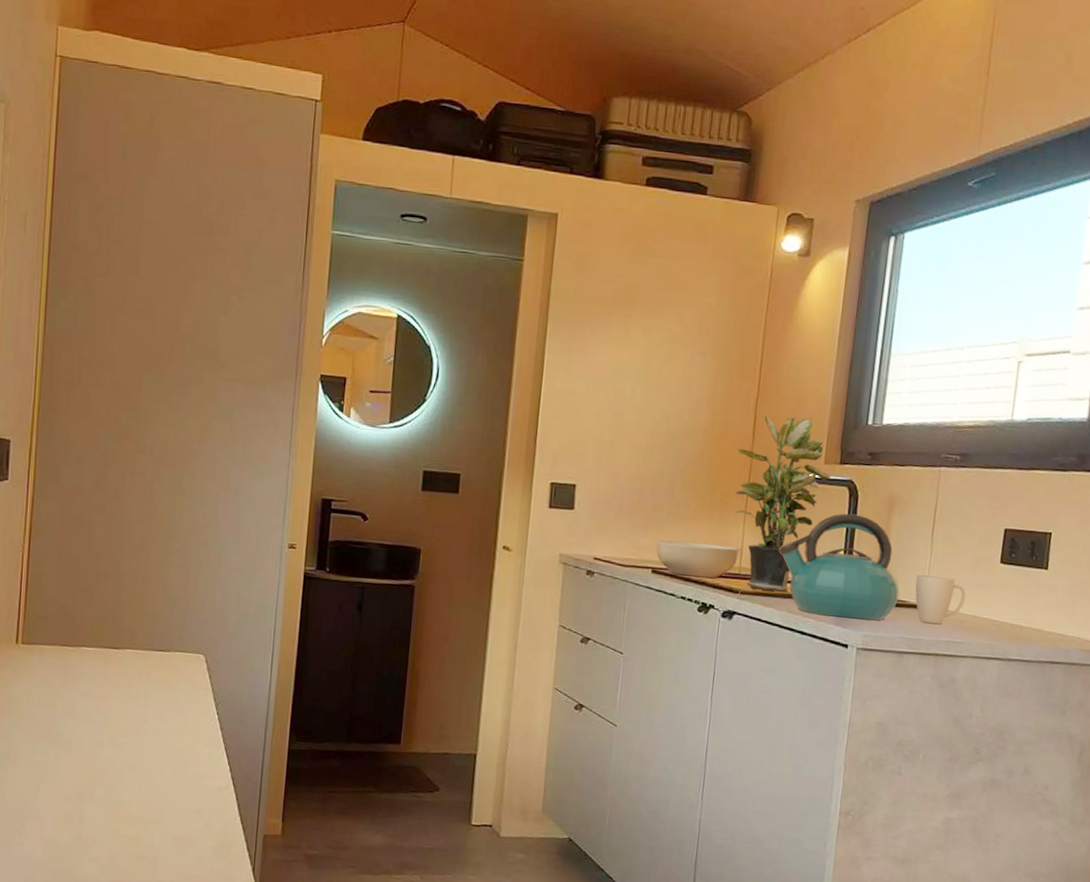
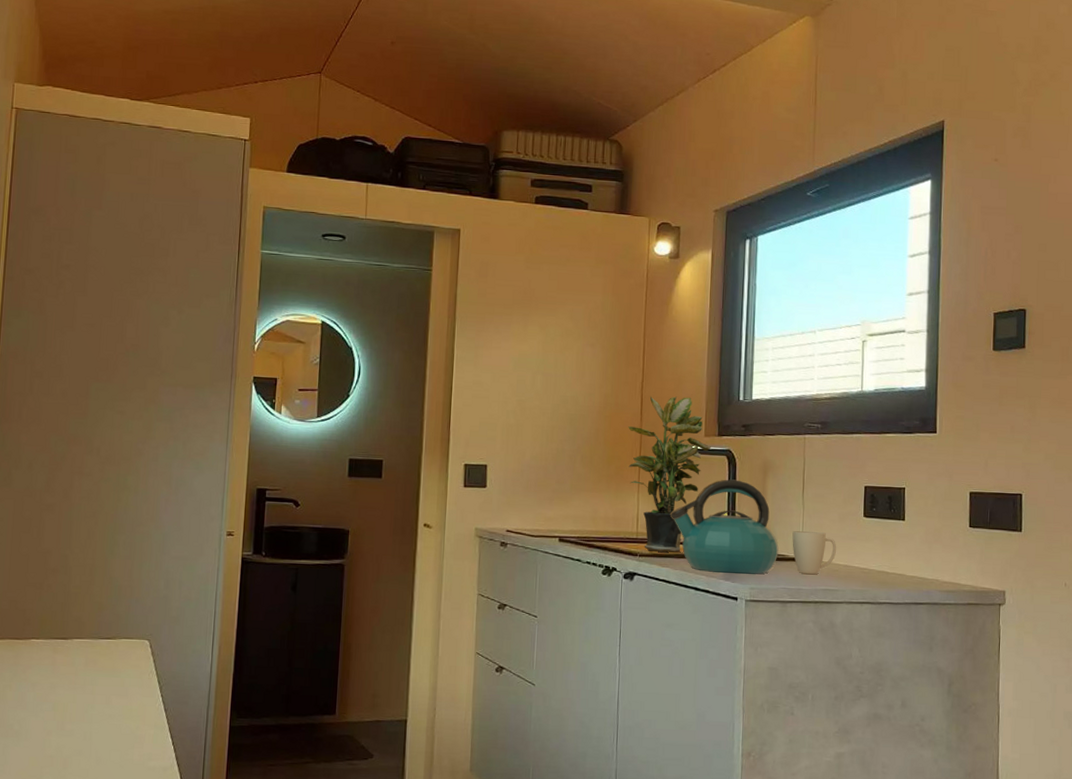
bowl: present [655,540,741,579] -> none [560,511,637,545]

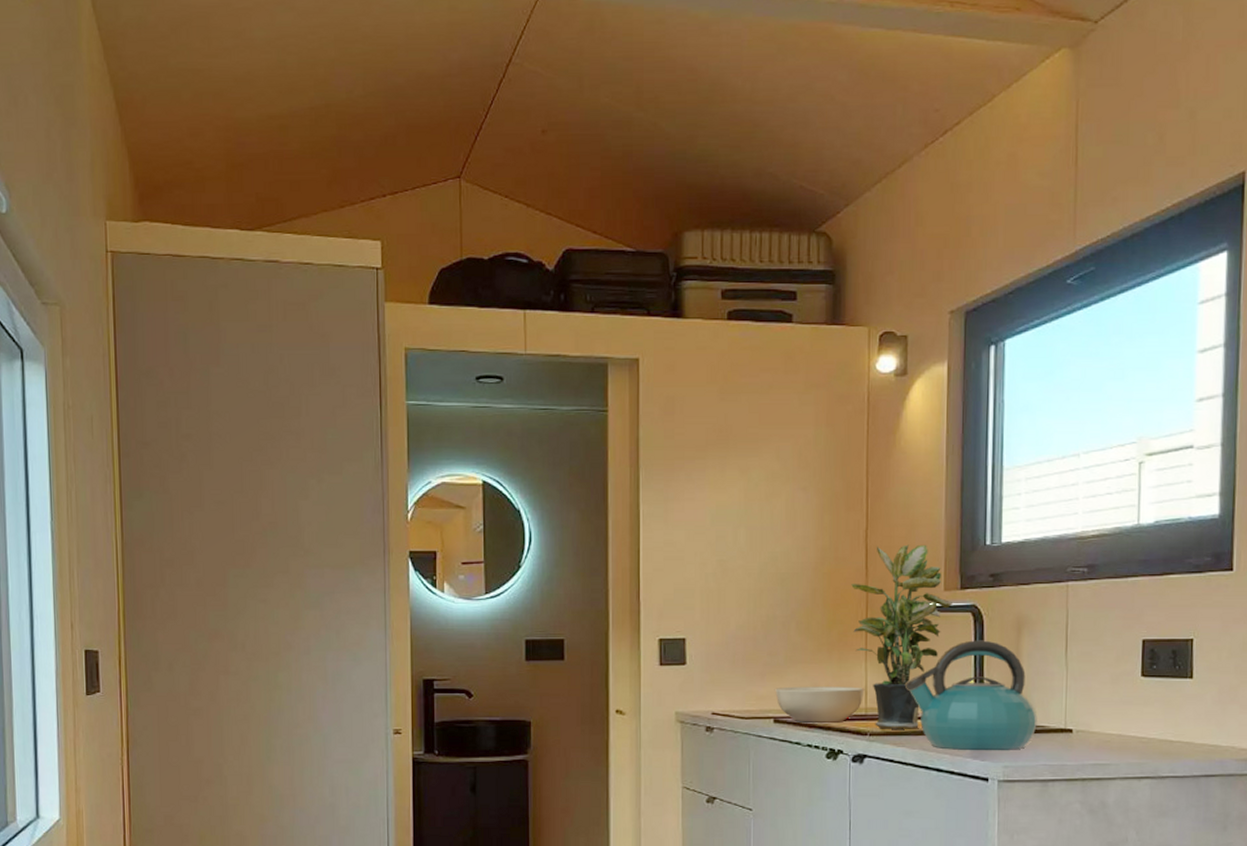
bowl: none [560,511,637,545] -> present [774,686,865,724]
mug: present [792,530,837,575] -> none [1053,696,1109,748]

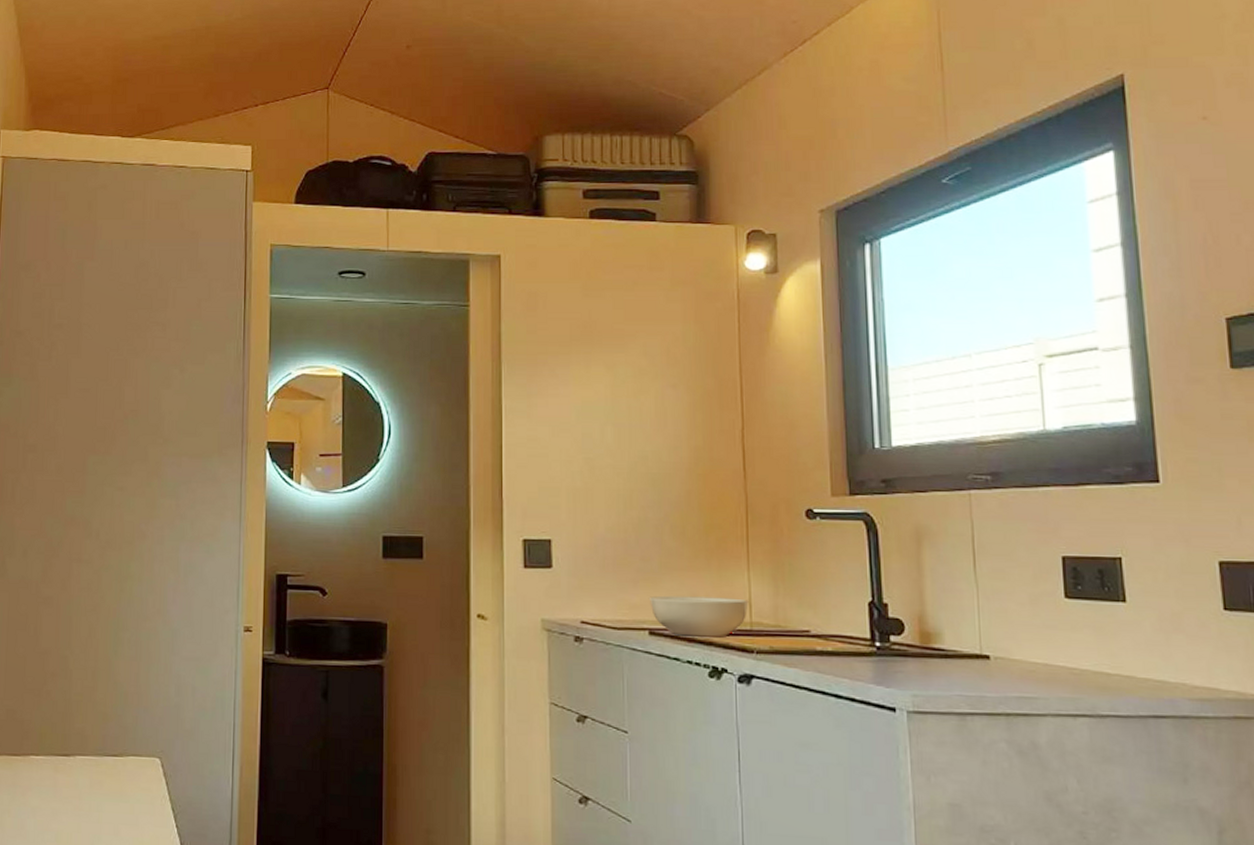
potted plant: present [851,544,954,729] -> none [729,446,843,648]
kettle: present [904,640,1037,751] -> none [793,551,948,677]

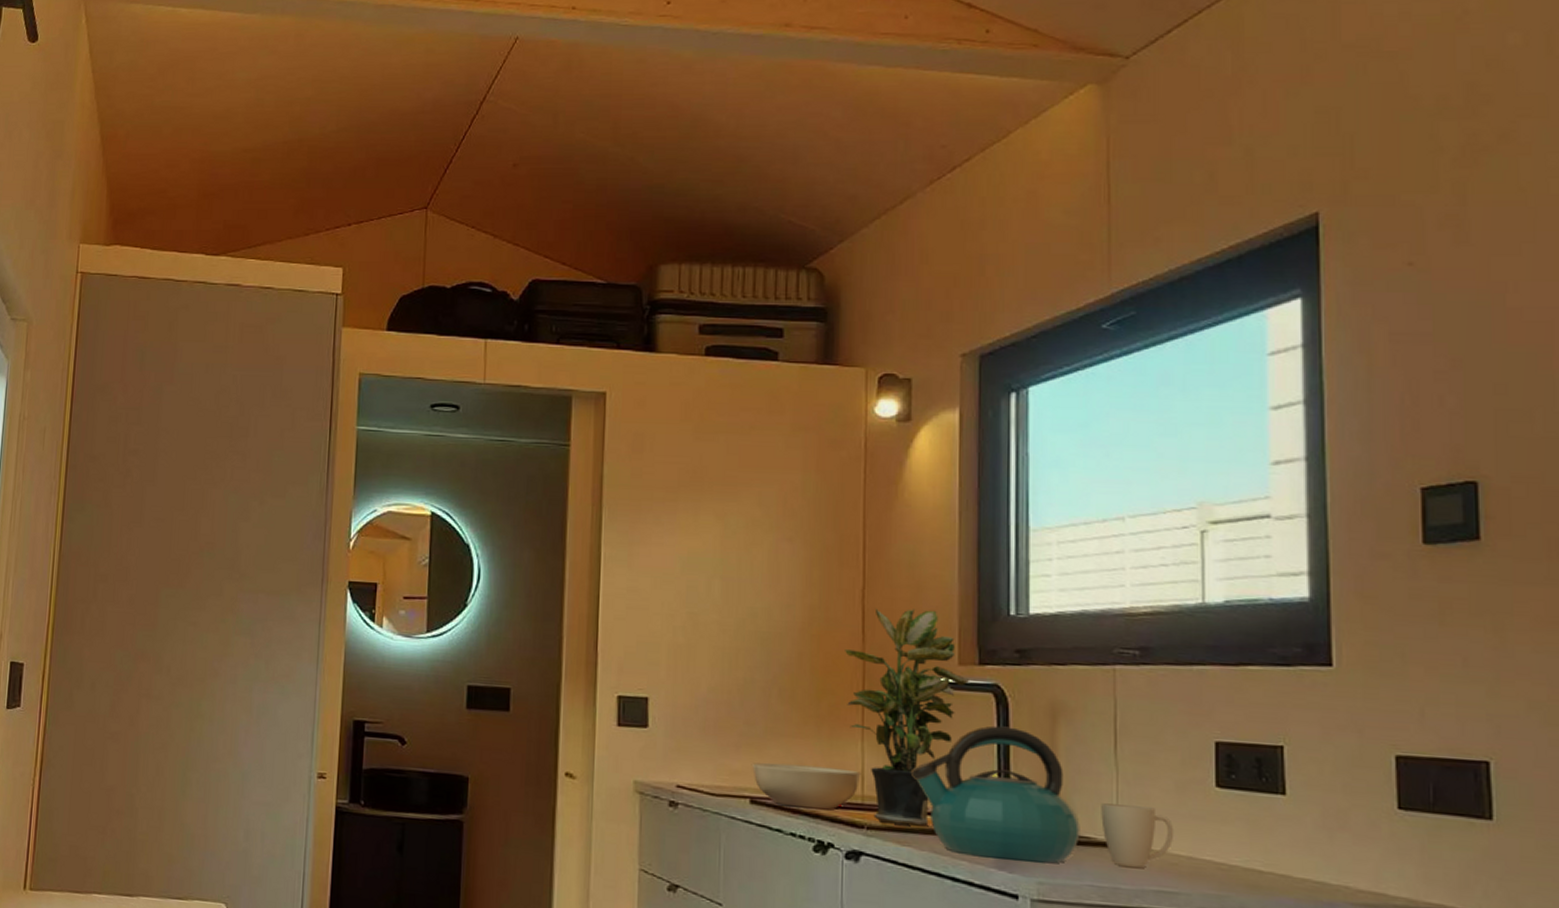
potted plant: none [729,446,843,648] -> present [845,608,970,826]
kettle: none [793,551,948,677] -> present [910,725,1080,864]
mug: none [965,617,1031,677] -> present [1101,803,1174,868]

